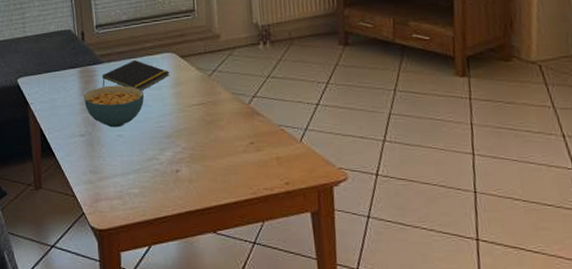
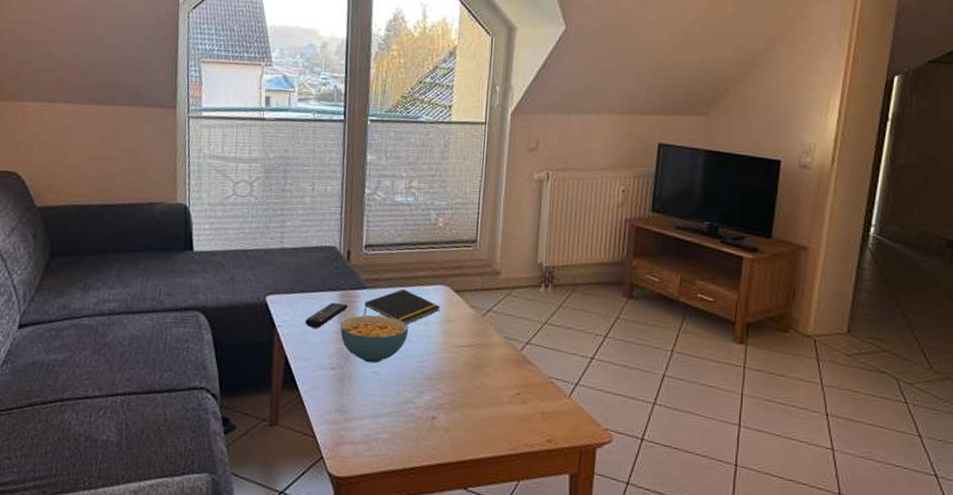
remote control: none [53,78,88,102] -> present [305,302,348,328]

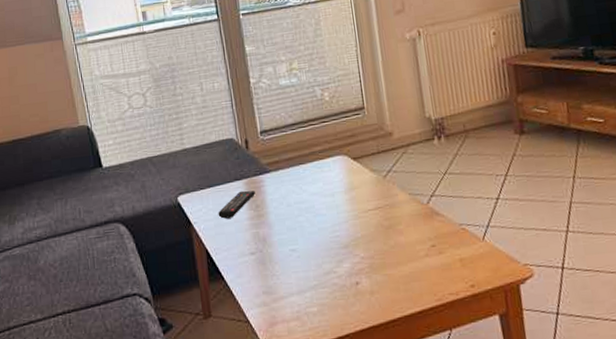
cereal bowl: present [339,315,409,363] -> none [251,195,317,242]
notepad: present [363,288,441,325] -> none [270,165,343,199]

